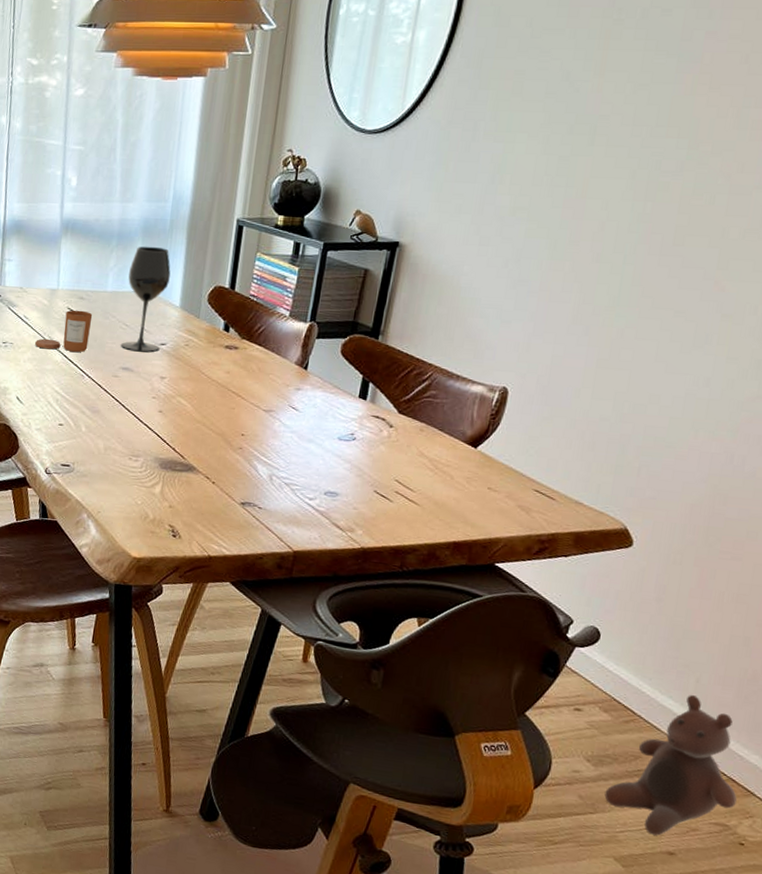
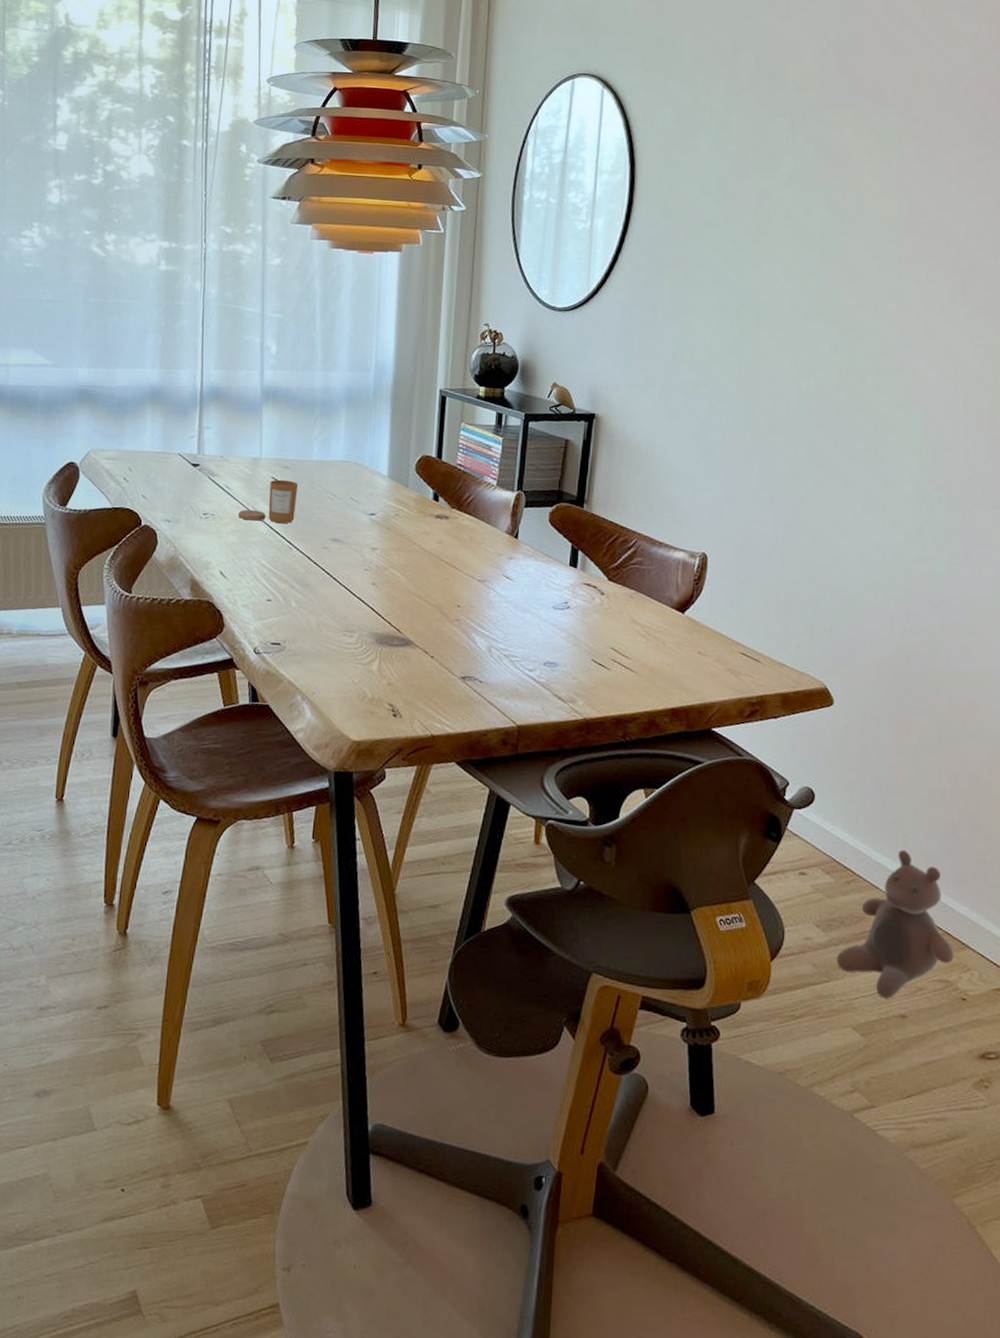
wineglass: present [120,246,171,352] -> none [329,415,377,522]

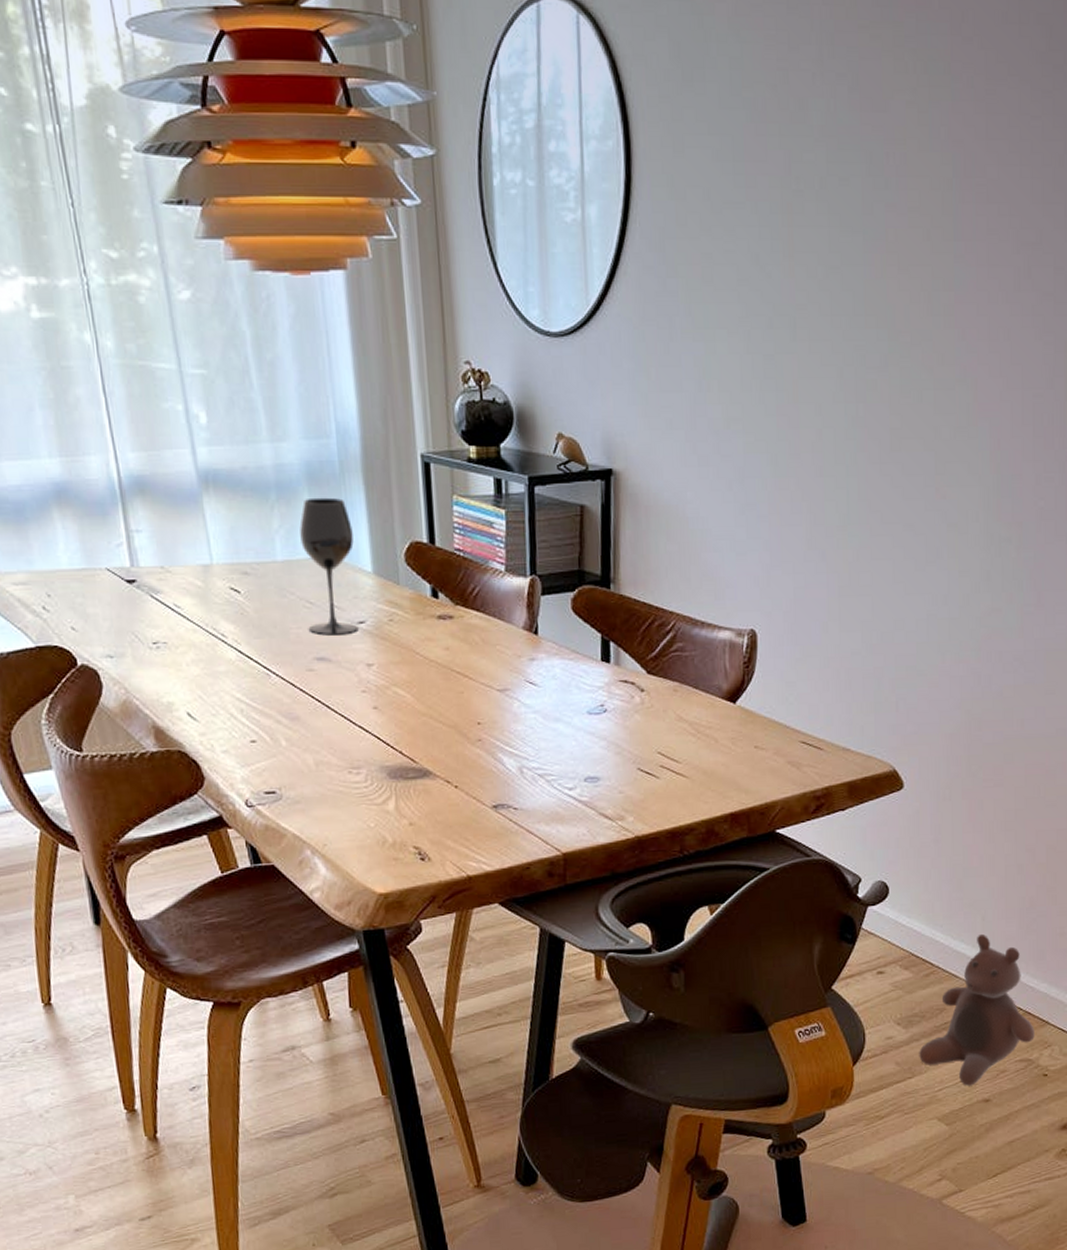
candle: present [237,479,299,524] -> none [195,589,267,646]
wineglass: none [329,415,377,522] -> present [299,497,359,635]

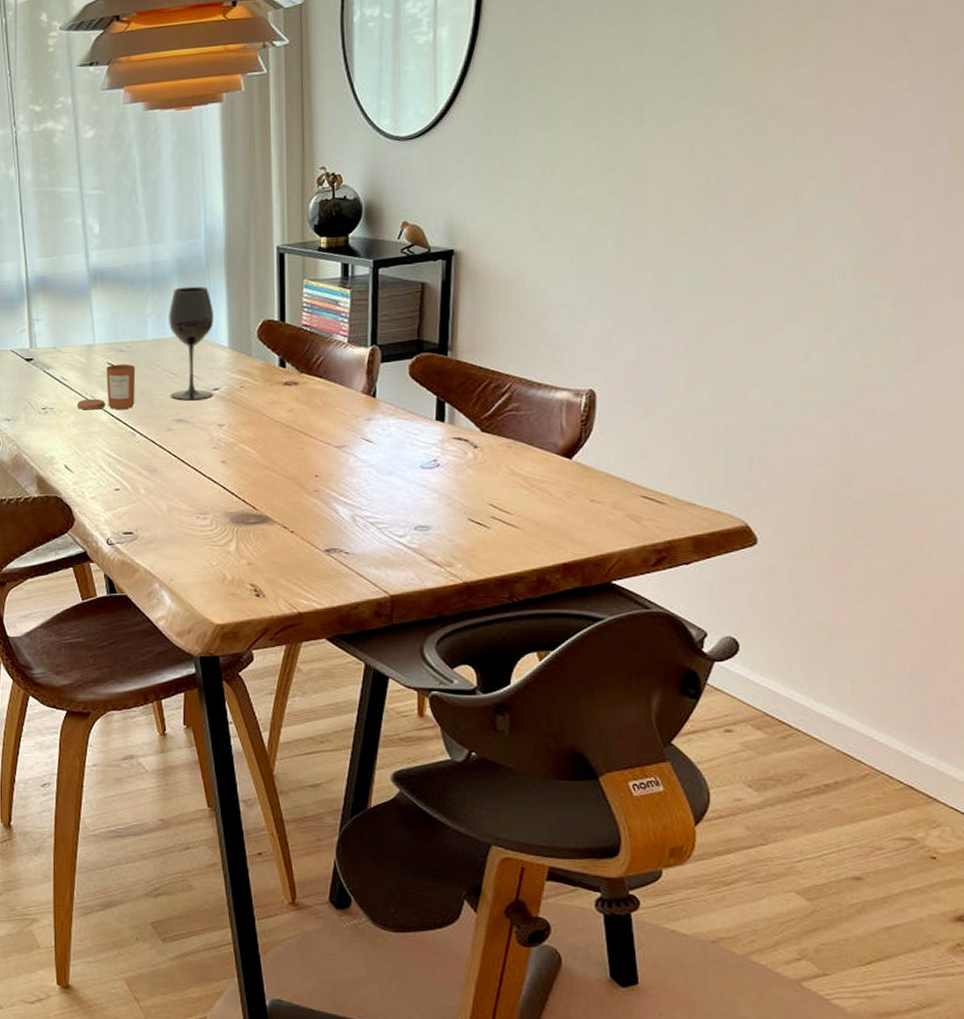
candle: none [195,589,267,646] -> present [76,364,136,410]
stuffed bear: present [919,933,1035,1086] -> none [774,697,919,860]

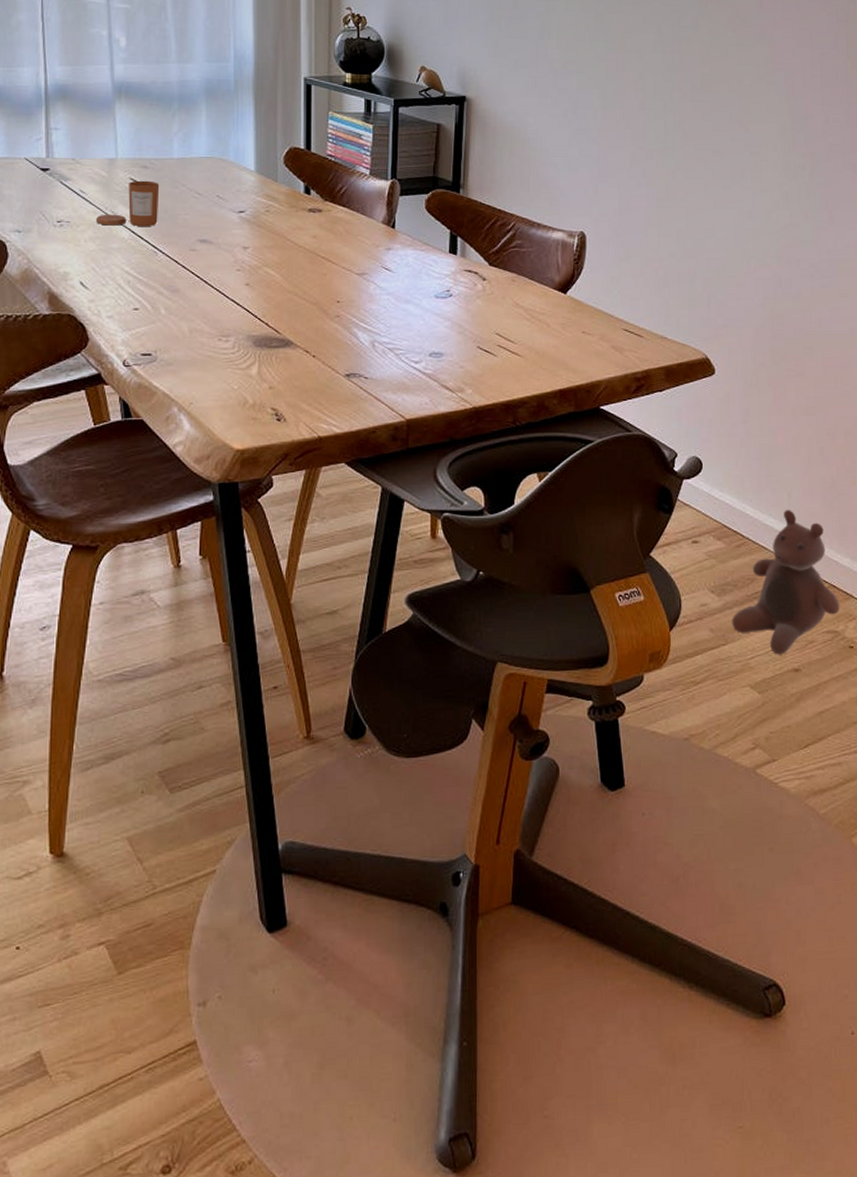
wineglass: present [169,286,214,400] -> none [194,108,241,222]
stuffed bear: none [774,697,919,860] -> present [732,509,840,655]

